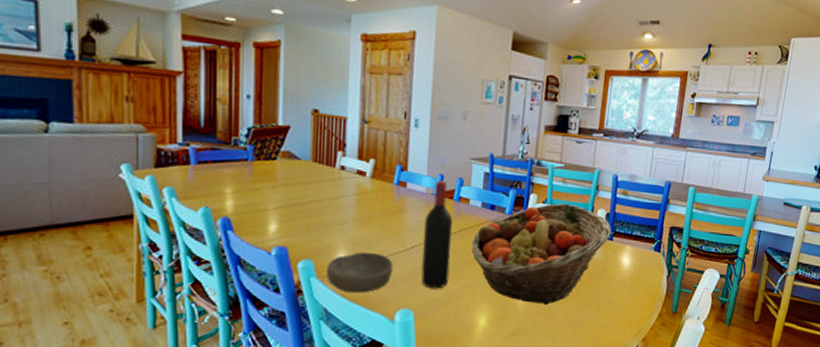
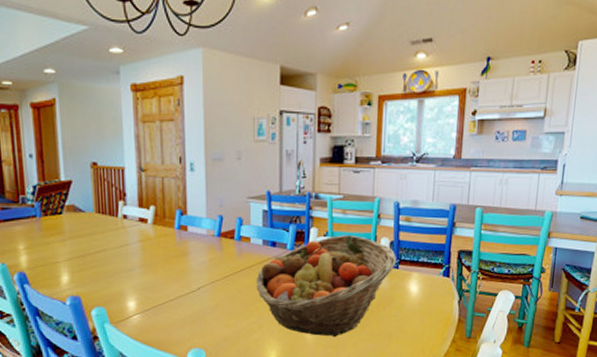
bowl: present [327,252,394,293] -> none [119,296,182,336]
wine bottle: present [421,180,453,289] -> none [208,222,236,328]

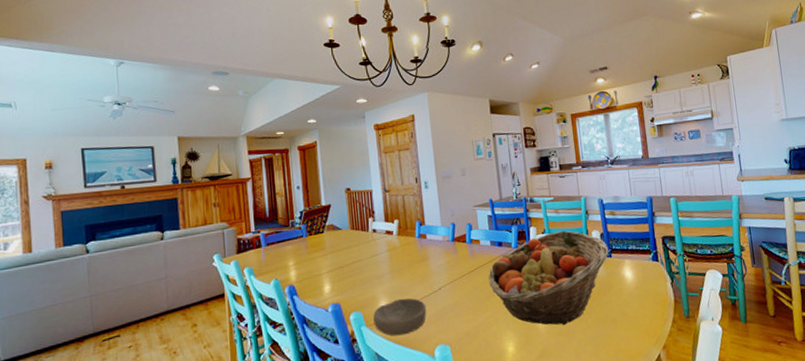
bowl: none [119,296,182,336] -> present [373,298,427,336]

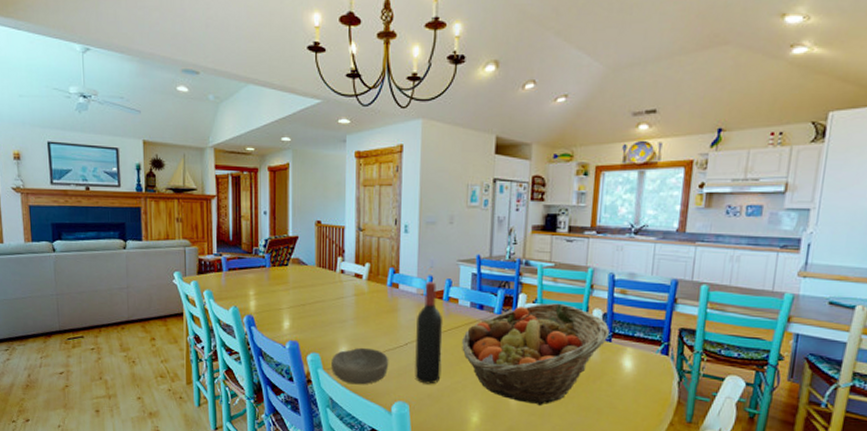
wine bottle: none [446,228,475,324] -> present [415,282,443,385]

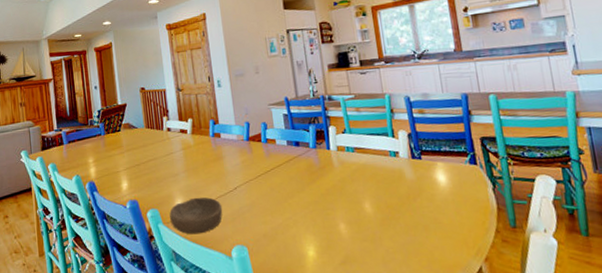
wine bottle: present [415,282,443,385] -> none [241,127,272,225]
fruit basket: present [462,303,609,405] -> none [285,130,418,230]

